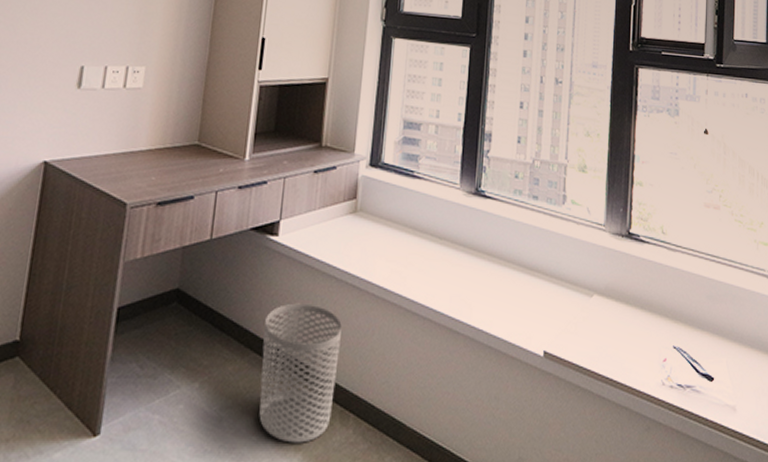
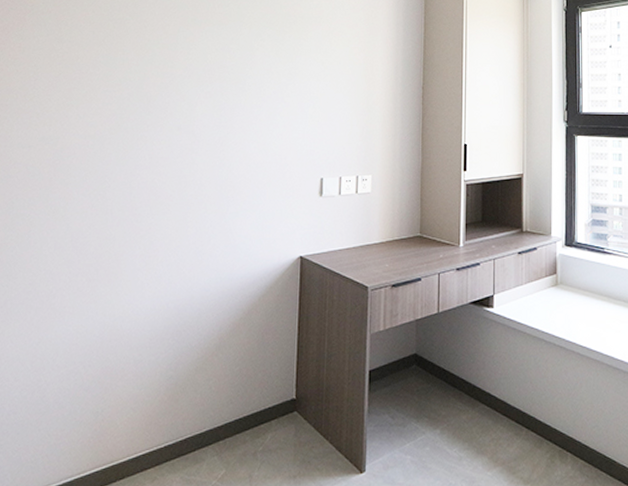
waste bin: present [259,303,342,443] -> none [489,362,554,477]

